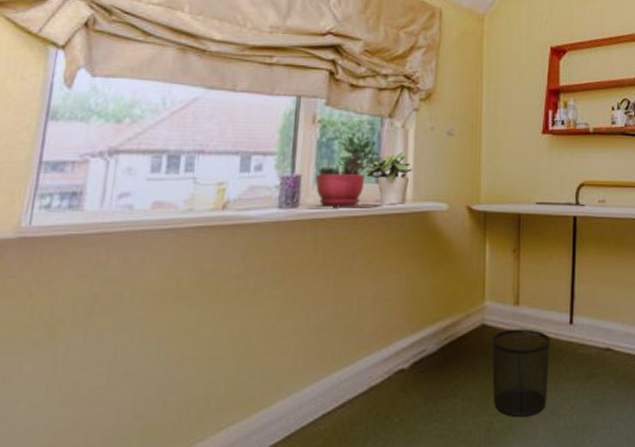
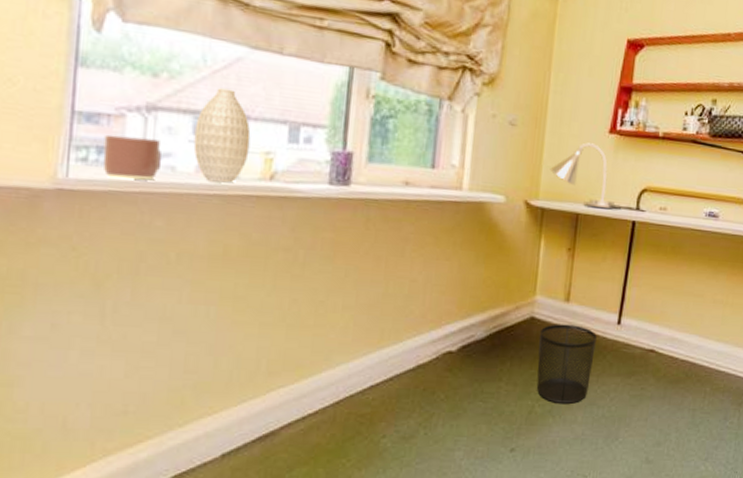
mug: none [64,180,121,222] -> present [102,134,162,180]
vase: none [150,127,205,216] -> present [193,88,251,183]
succulent plant: present [300,131,383,208] -> none [351,112,440,194]
potted plant: present [365,151,413,204] -> none [421,137,471,193]
table lamp: none [489,145,561,206] -> present [550,142,621,209]

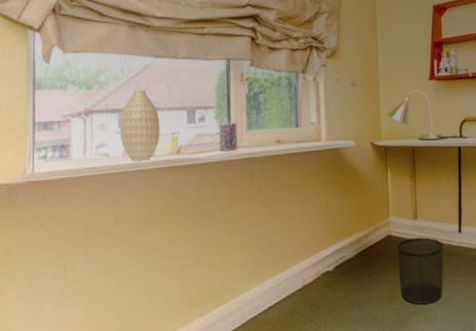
mug: present [102,134,162,180] -> none [57,135,99,169]

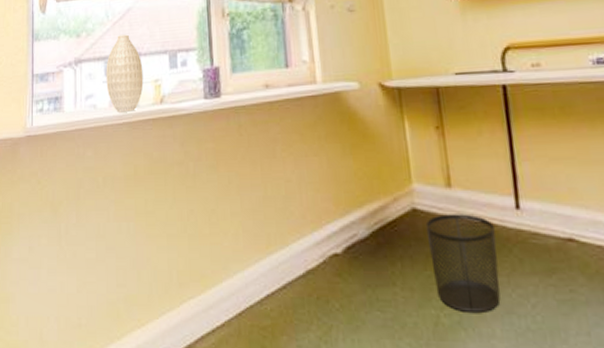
table lamp: present [387,90,447,140] -> none [397,11,485,77]

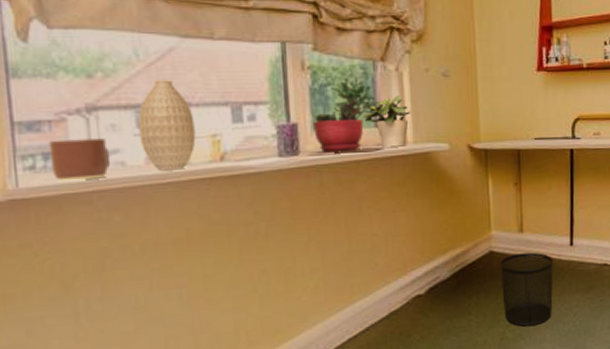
mug: none [52,85,88,122] -> present [49,138,111,182]
succulent plant: none [222,19,294,97] -> present [301,76,383,155]
potted plant: none [274,33,319,88] -> present [363,94,411,147]

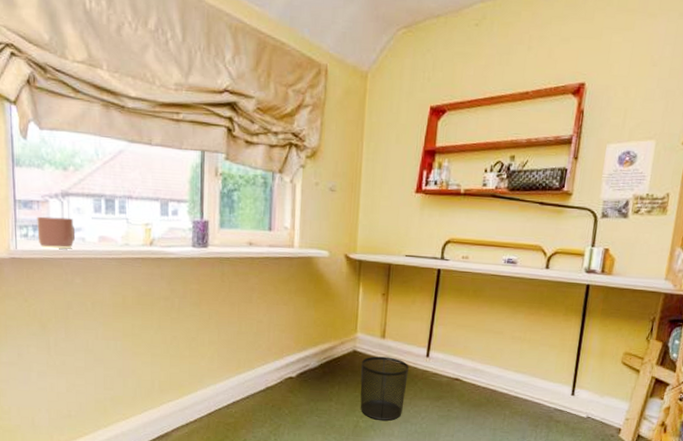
vase: present [138,80,196,171] -> none [95,175,134,249]
succulent plant: present [301,76,383,155] -> none [209,185,275,252]
potted plant: present [363,94,411,147] -> none [260,204,300,250]

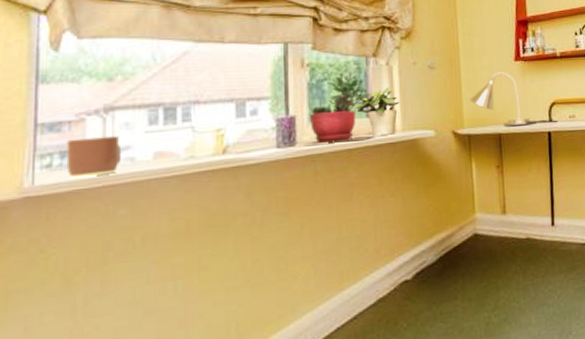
succulent plant: none [209,185,275,252] -> present [297,71,374,146]
potted plant: none [260,204,300,250] -> present [356,86,400,136]
waste bin: present [360,356,409,421] -> none [484,233,537,311]
table lamp: none [365,202,427,259] -> present [469,72,536,126]

